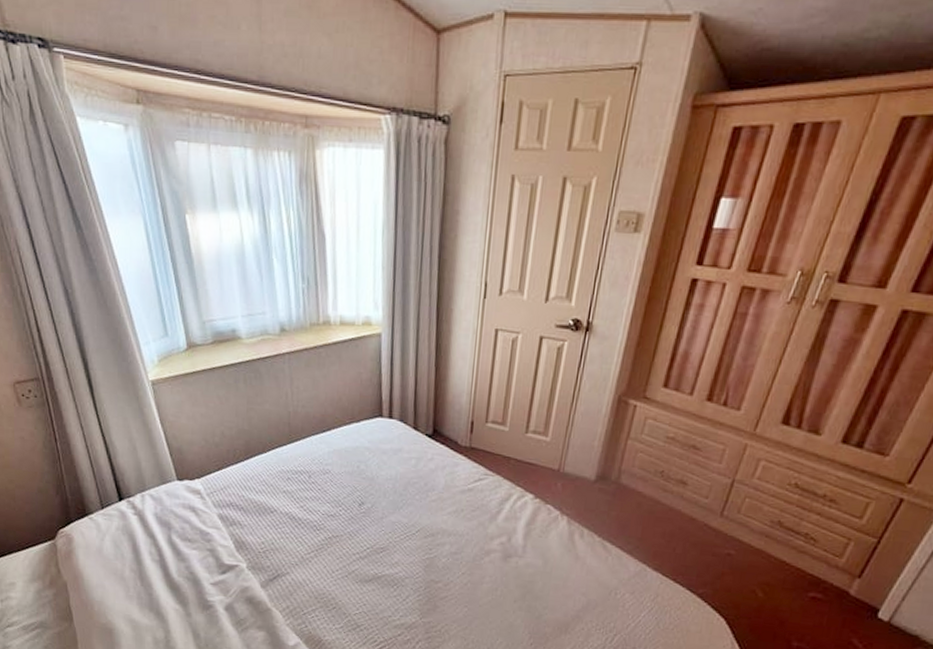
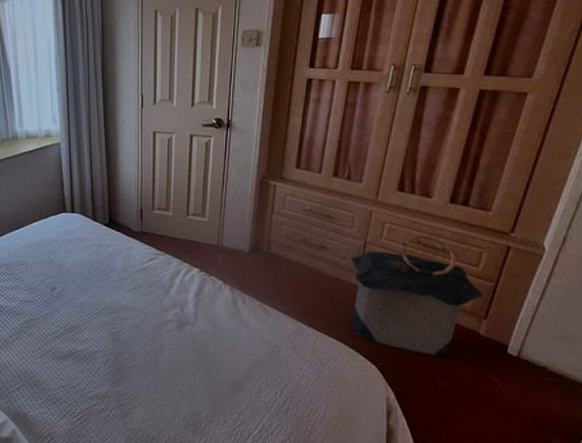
laundry hamper: none [703,476,861,615] -> present [350,234,482,357]

